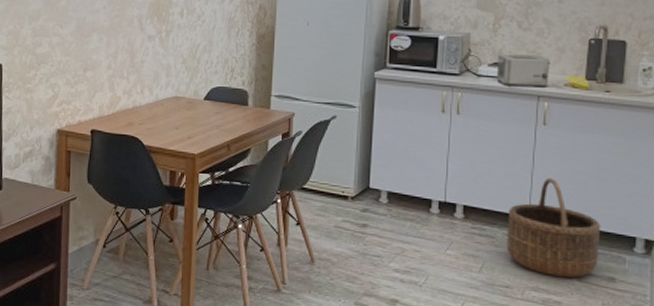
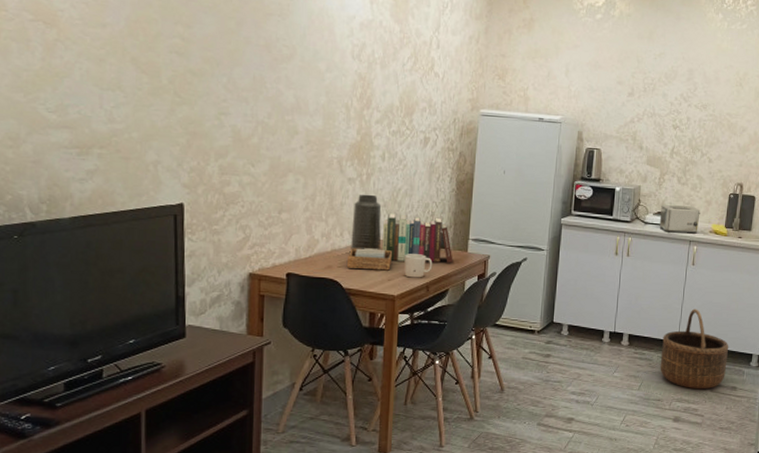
napkin holder: none [147,105,193,128] -> present [346,248,393,271]
vase: none [150,51,181,107] -> present [350,194,382,250]
books: none [182,70,255,121] -> present [383,213,453,263]
mug: none [204,111,234,136] -> present [404,254,433,278]

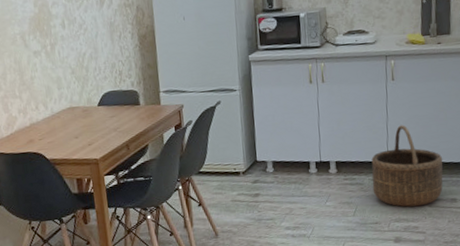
napkin holder: present [346,248,393,271] -> none [46,115,89,140]
vase: present [350,194,382,250] -> none [43,63,77,121]
books: present [383,213,453,263] -> none [74,76,148,126]
mug: present [404,254,433,278] -> none [100,114,129,140]
toaster: present [659,204,700,235] -> none [350,19,393,52]

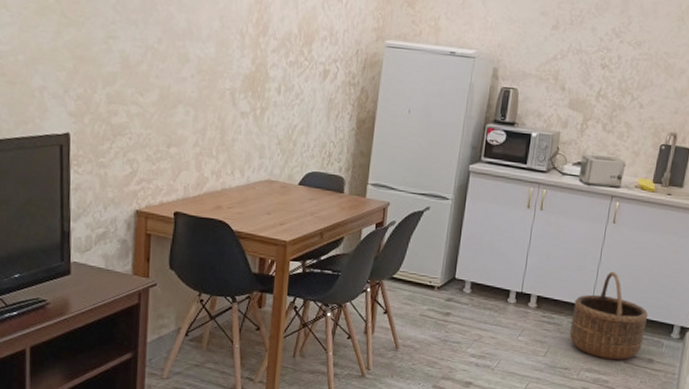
toaster: none [350,19,393,52] -> present [578,154,626,190]

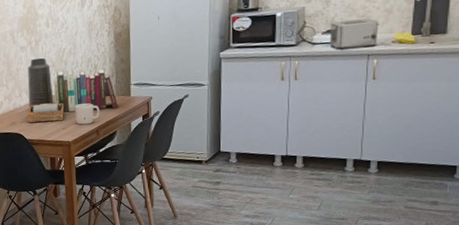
napkin holder: none [236,188,286,214] -> present [27,103,65,123]
vase: none [240,130,276,192] -> present [27,57,54,107]
books: none [275,152,350,209] -> present [54,69,118,112]
mug: none [297,197,328,224] -> present [75,103,100,125]
basket: present [569,271,649,360] -> none [341,124,426,206]

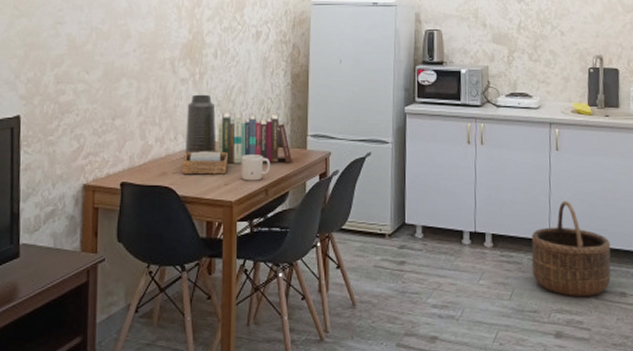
toaster: present [329,18,379,51] -> none [513,83,558,116]
basket: none [341,124,426,206] -> present [531,200,611,297]

